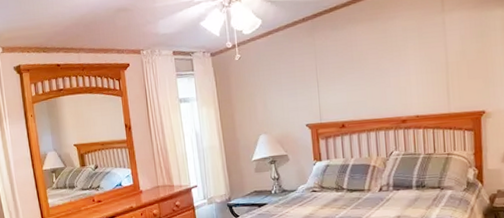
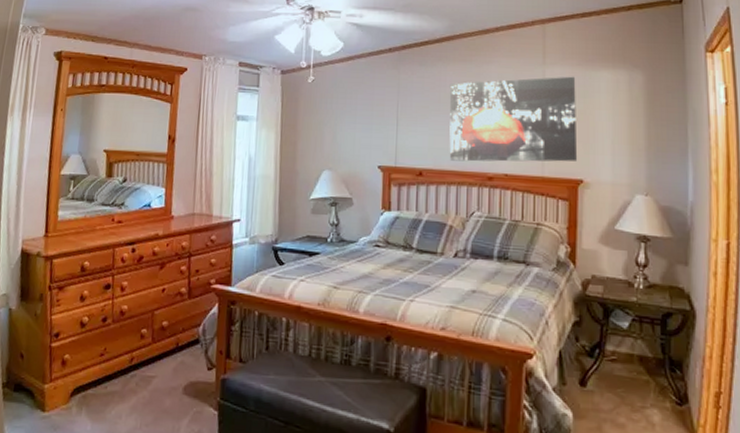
wall art: none [360,19,479,111] -> present [449,76,578,162]

